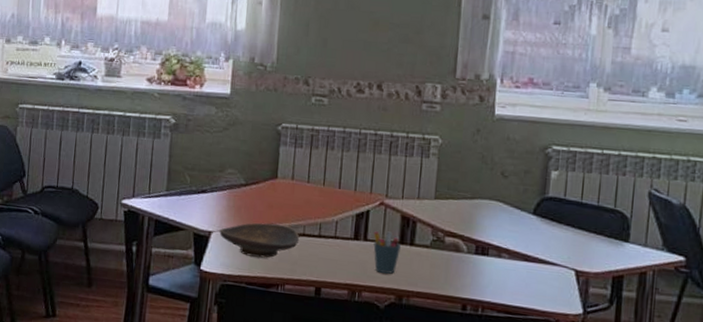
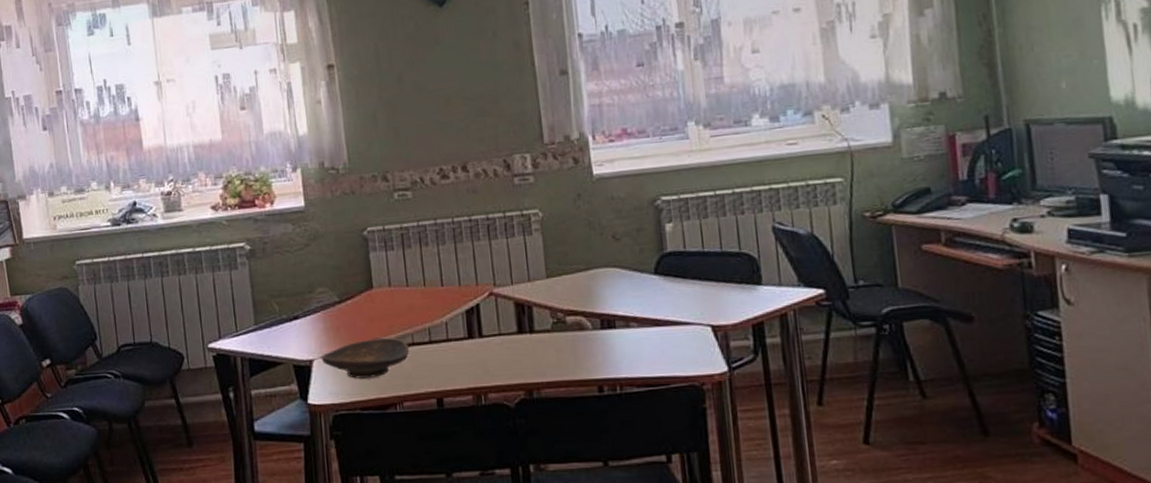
pen holder: present [373,231,402,274] -> none [488,322,521,369]

